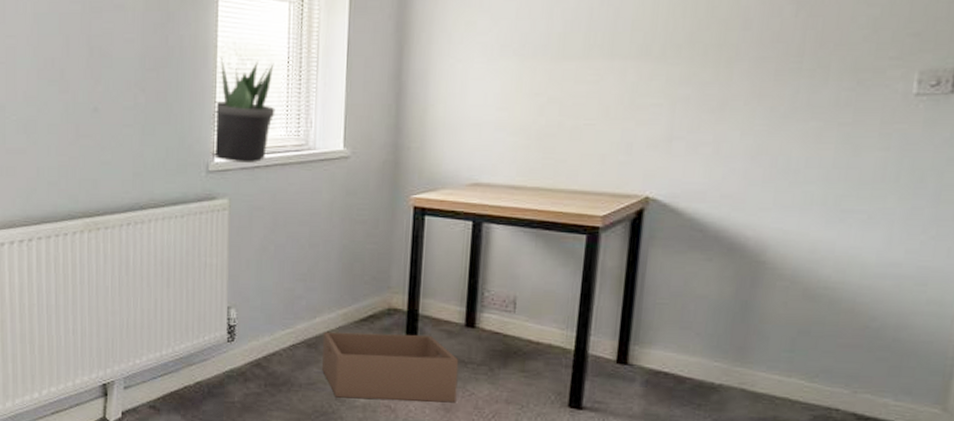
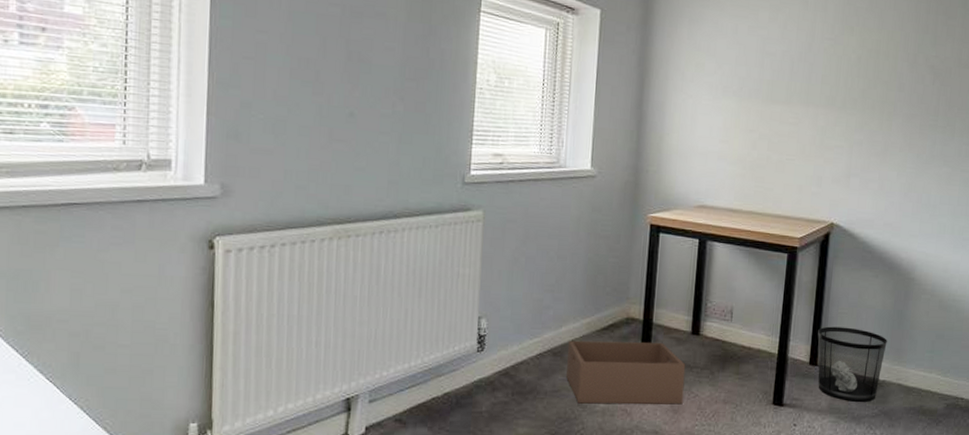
planter: present [211,57,276,163] -> none [468,74,531,177]
waste bin: none [627,319,725,409] -> present [817,326,887,402]

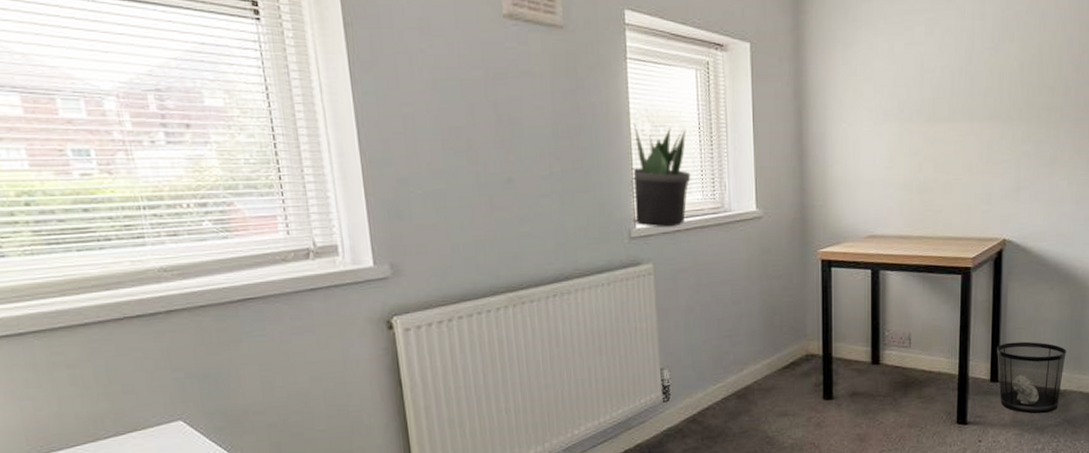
planter: none [468,74,531,177] -> present [631,124,691,227]
storage box: present [566,340,686,405] -> none [750,375,869,442]

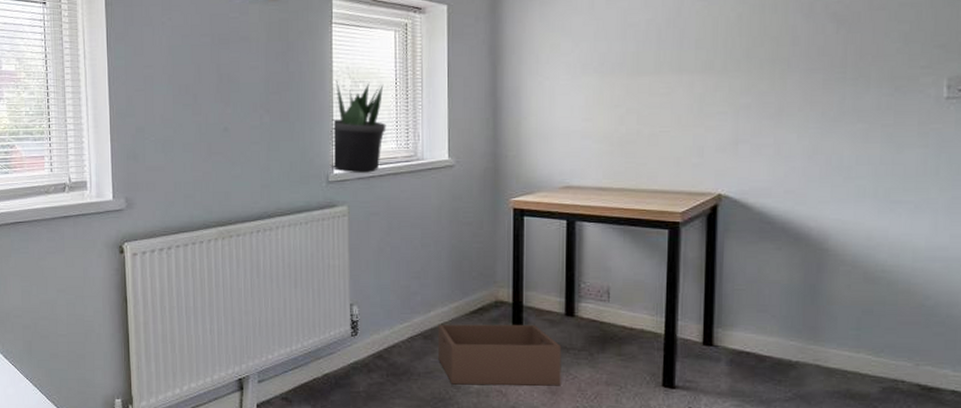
storage box: none [750,375,869,442] -> present [437,324,562,386]
waste bin: present [997,341,1066,414] -> none [711,304,798,385]

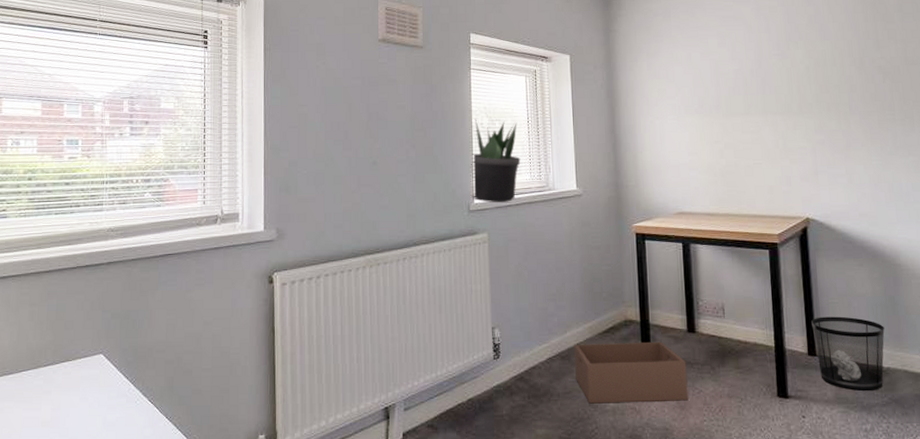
waste bin: none [711,304,798,385] -> present [811,316,885,391]

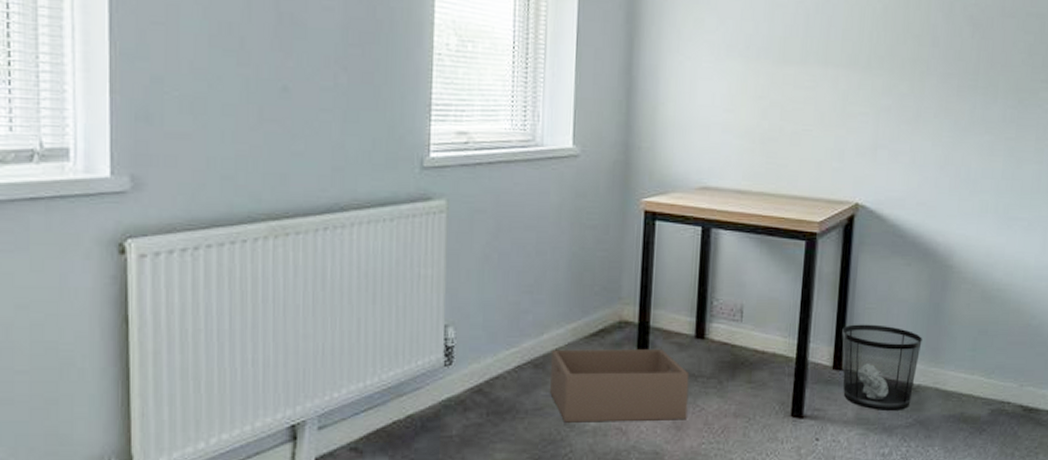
planter: present [471,119,521,203] -> none [427,36,500,159]

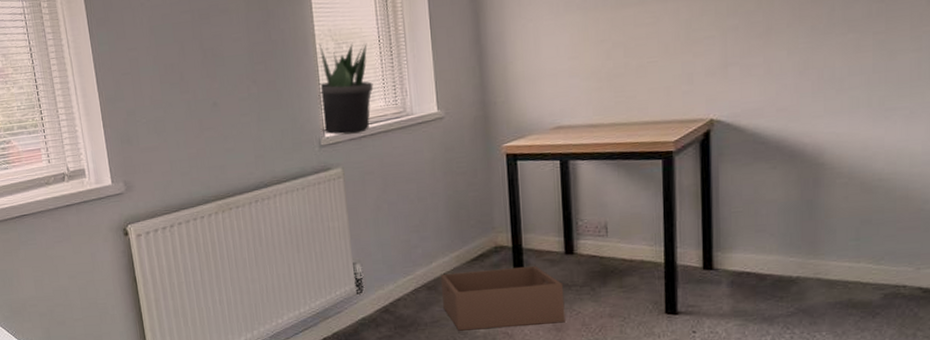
planter: none [427,36,500,159] -> present [318,42,374,135]
waste bin: present [842,324,922,410] -> none [709,226,797,303]

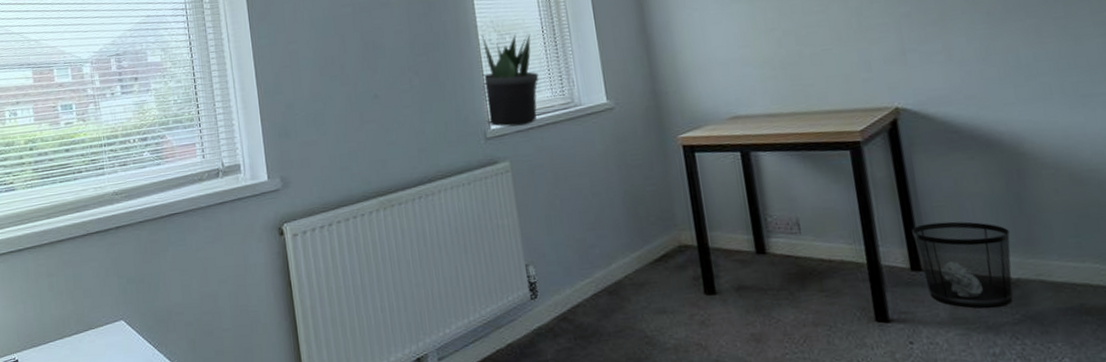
storage box: present [440,265,565,331] -> none [621,266,765,342]
waste bin: none [709,226,797,303] -> present [912,221,1013,309]

